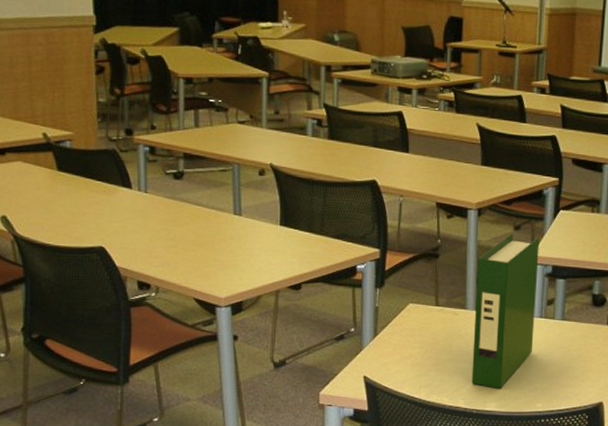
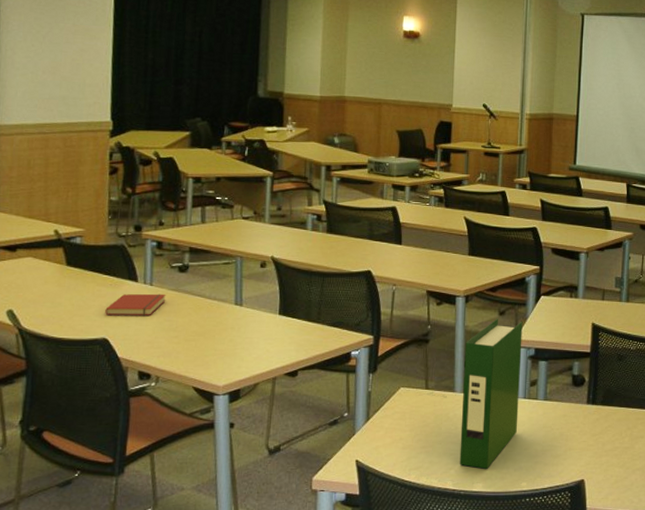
book: none [100,201,162,225] -> present [105,293,166,316]

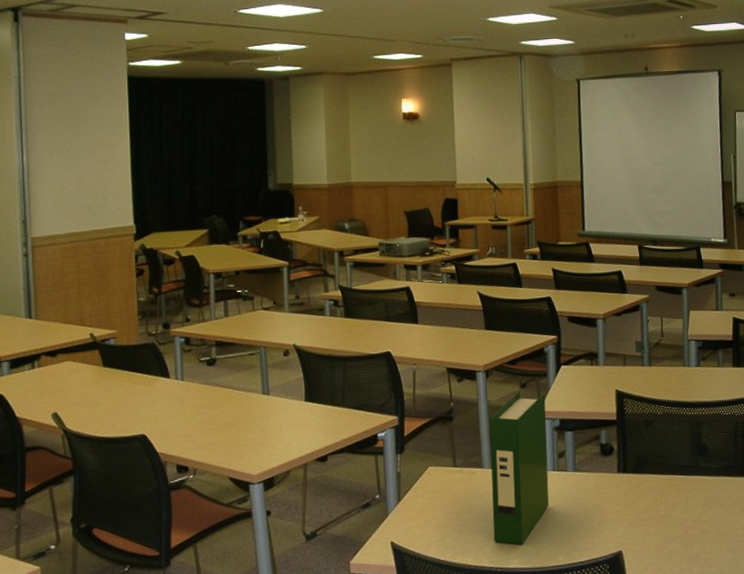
book: present [105,293,166,316] -> none [142,388,197,412]

